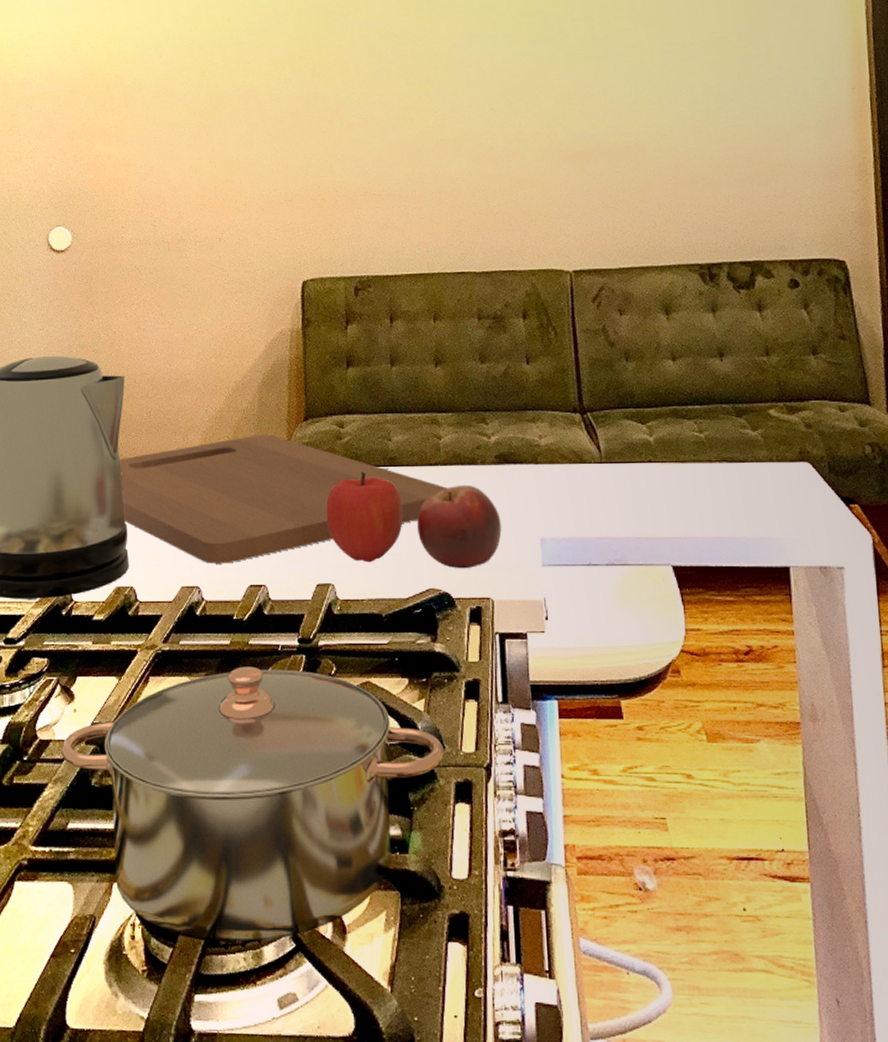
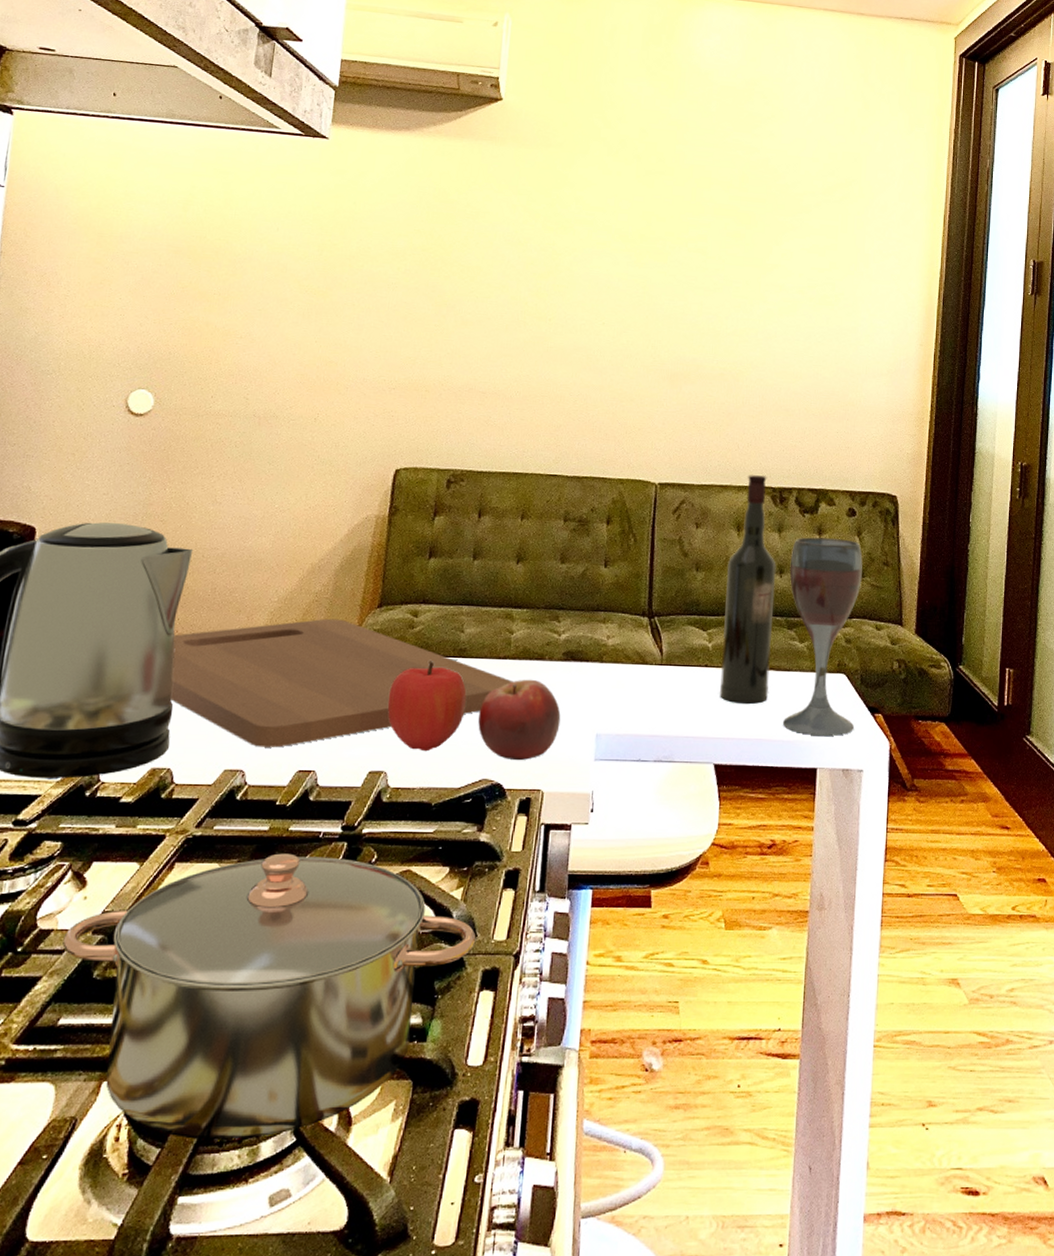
wine bottle: none [660,252,724,501] -> present [720,475,776,705]
cup: none [729,314,827,531] -> present [782,537,863,736]

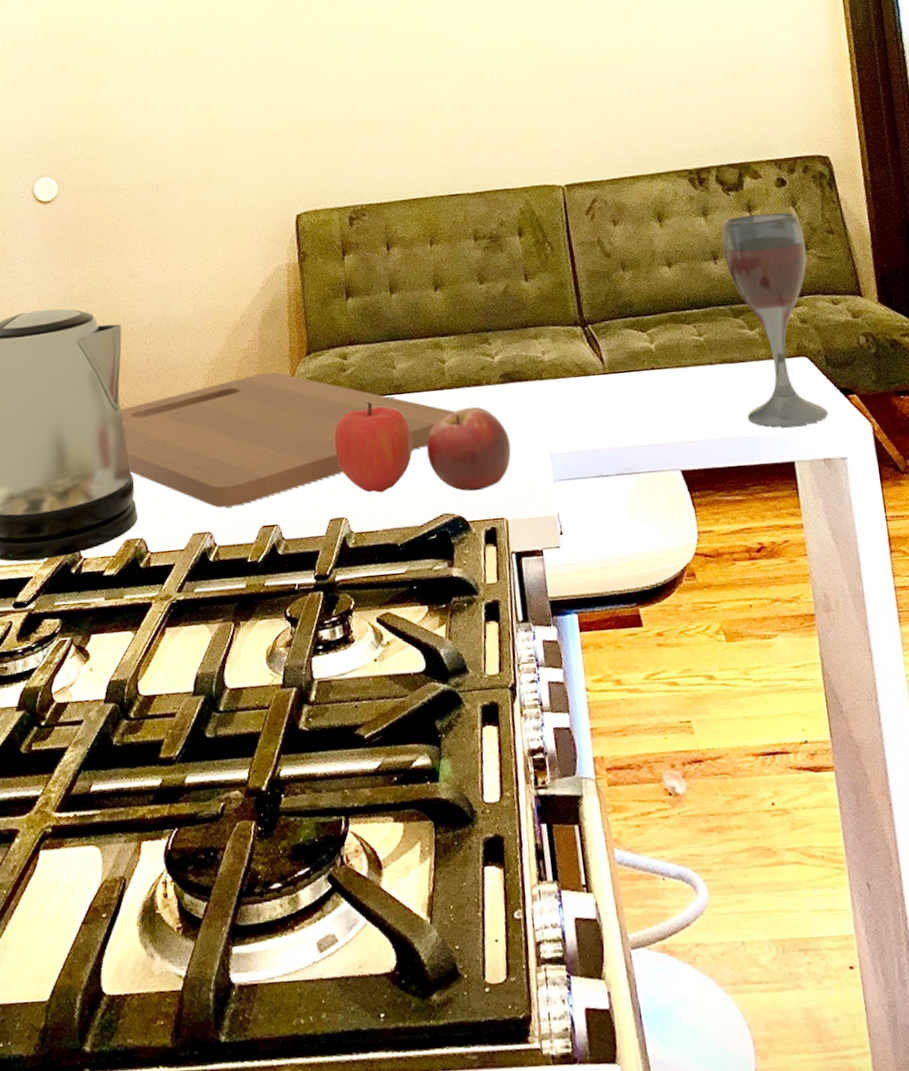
cooking pot: present [62,853,476,1140] -> none [79,607,469,892]
wine bottle: present [720,475,776,705] -> none [655,158,726,405]

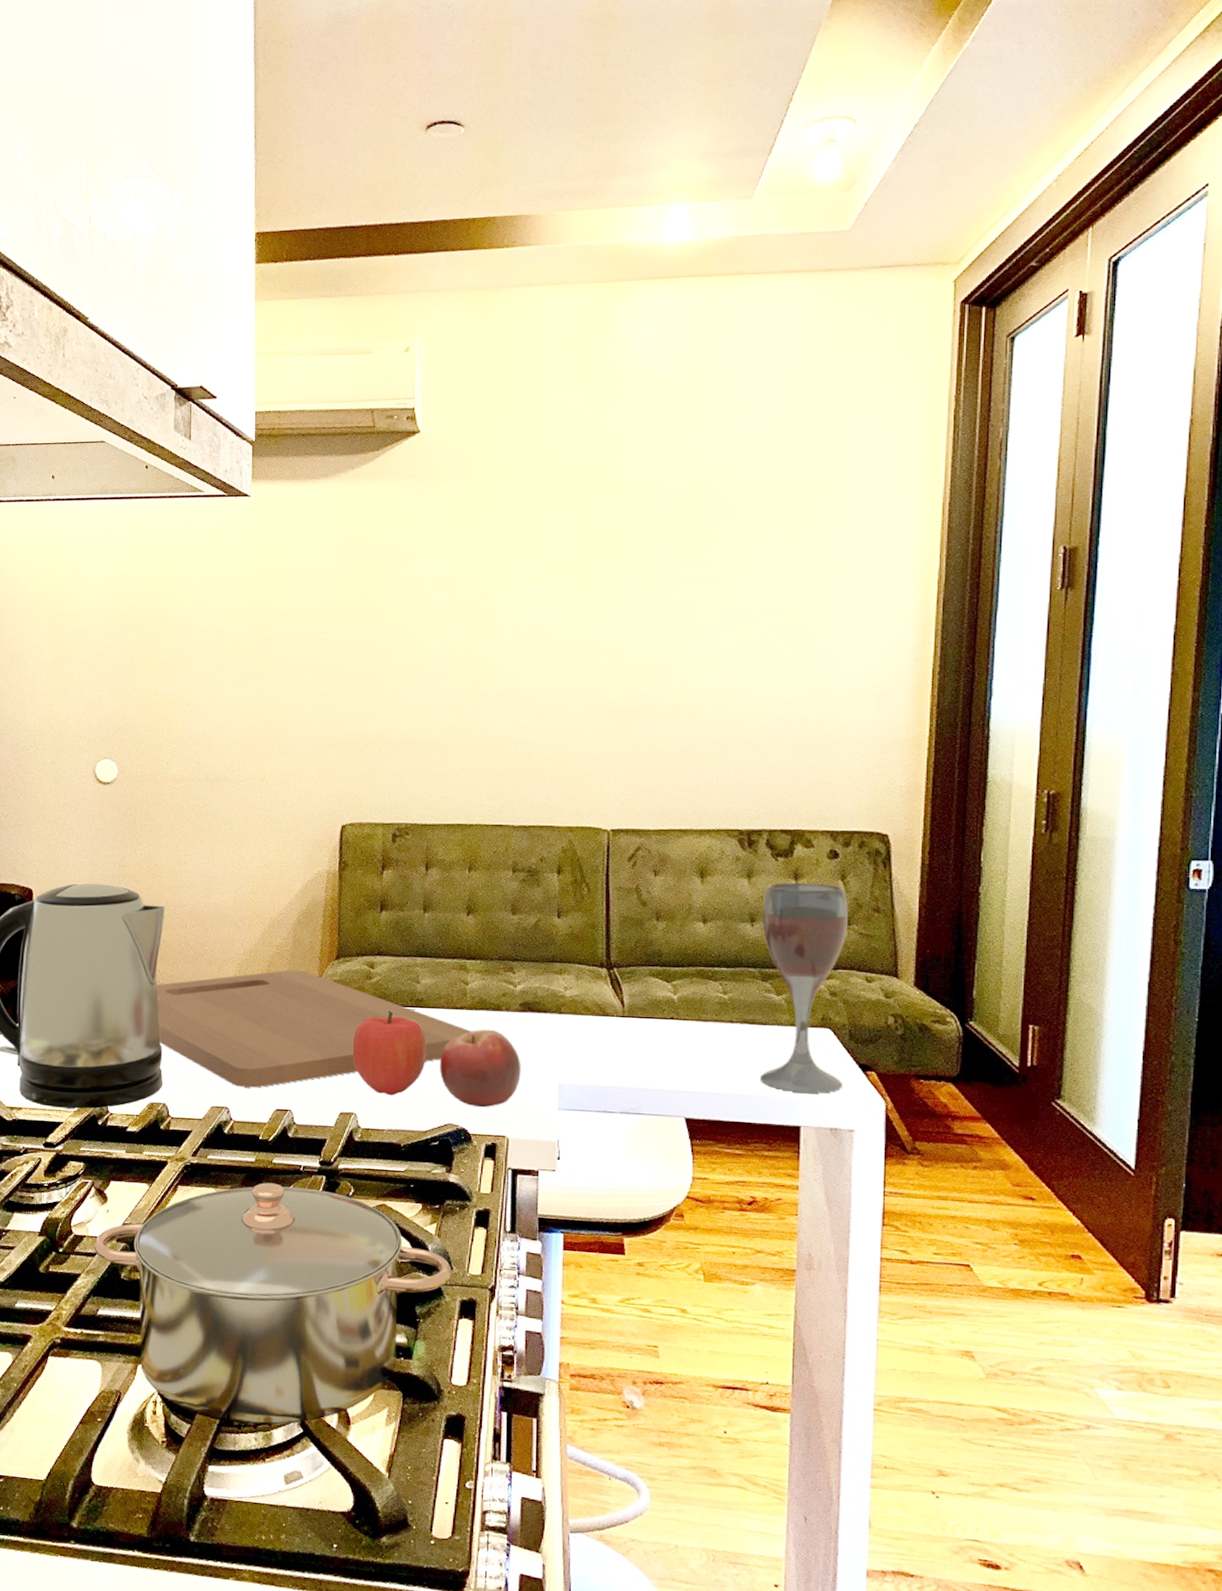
cooking pot: none [79,607,469,892] -> present [94,1182,452,1426]

